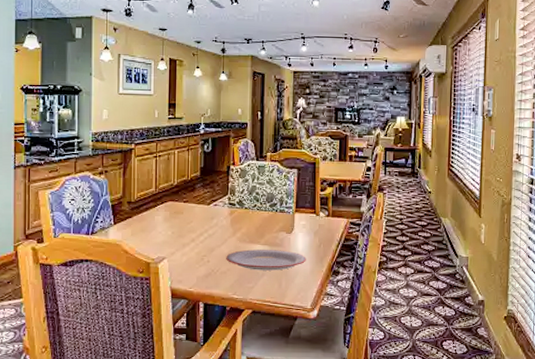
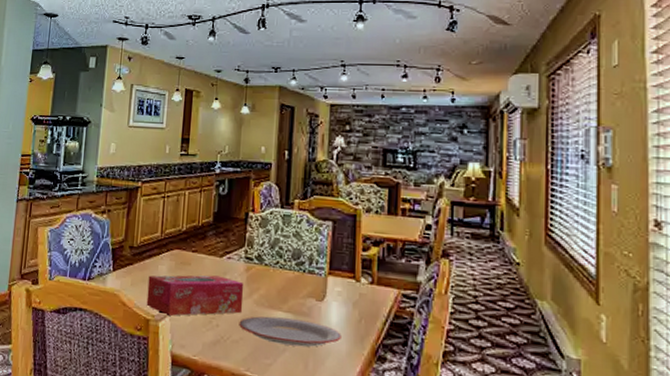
tissue box: none [146,221,229,257] -> present [146,275,244,316]

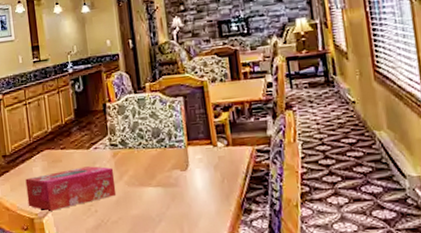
plate: present [239,316,342,347] -> none [115,190,209,217]

